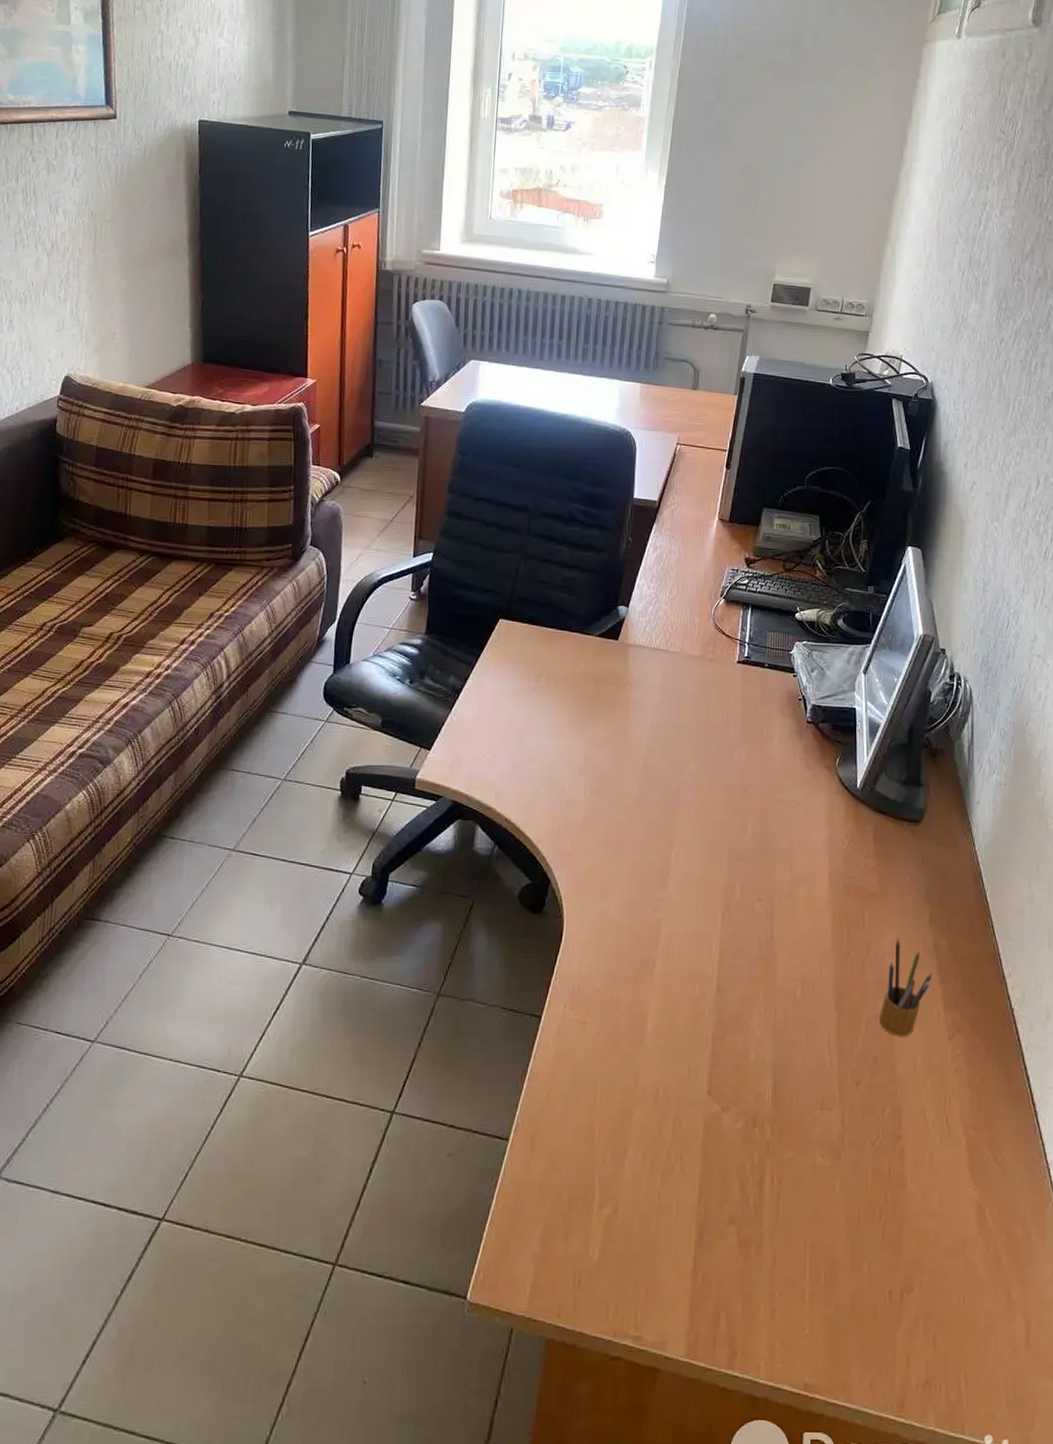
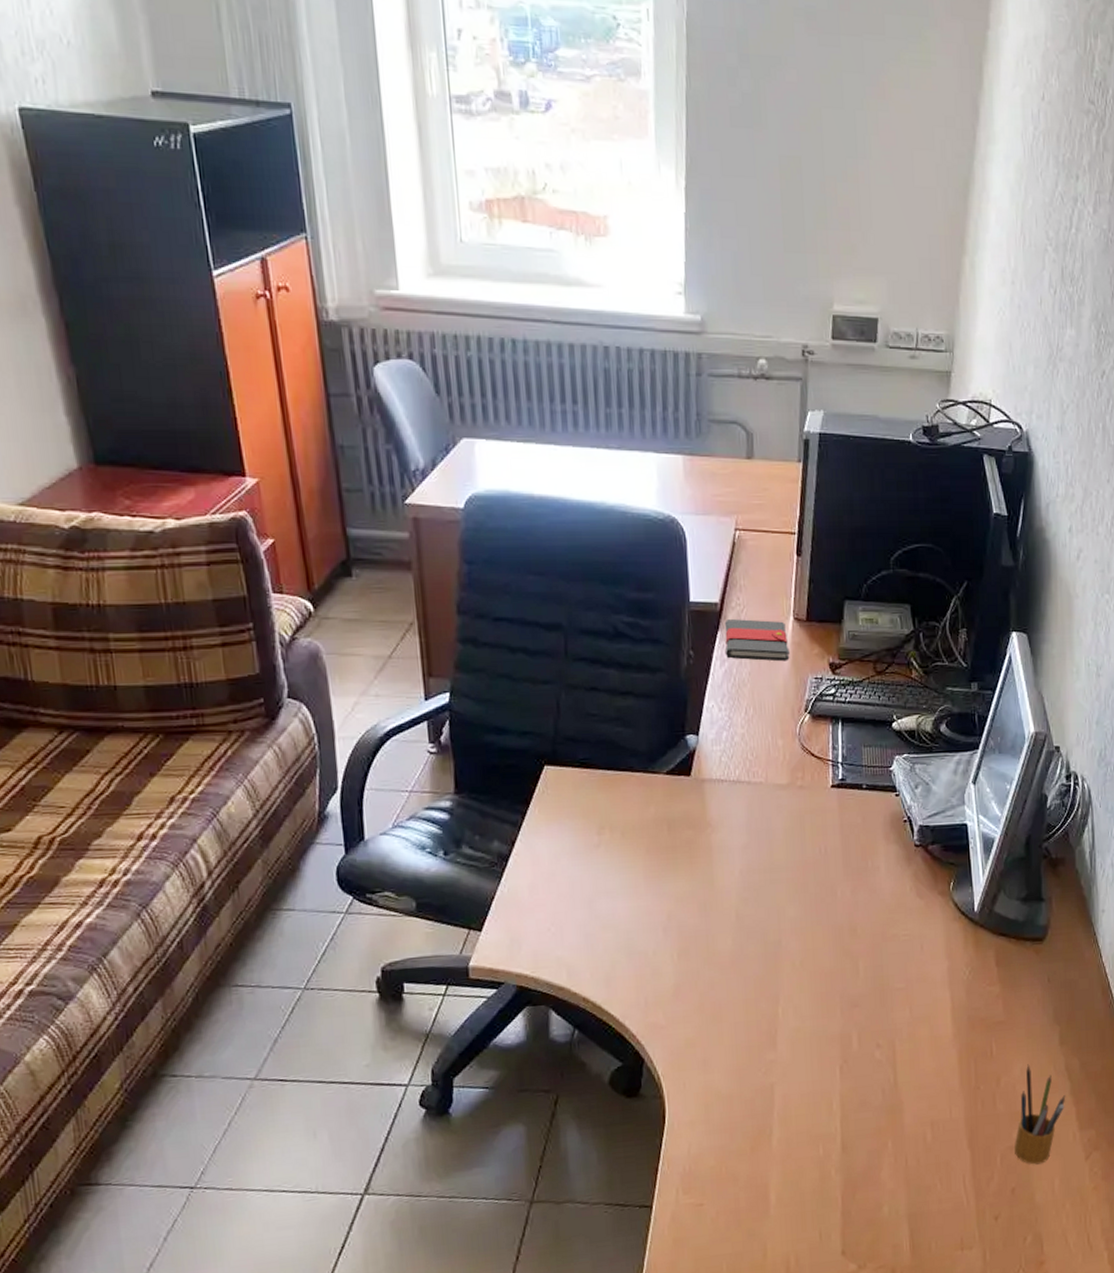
book: none [659,515,712,553] -> present [724,619,790,662]

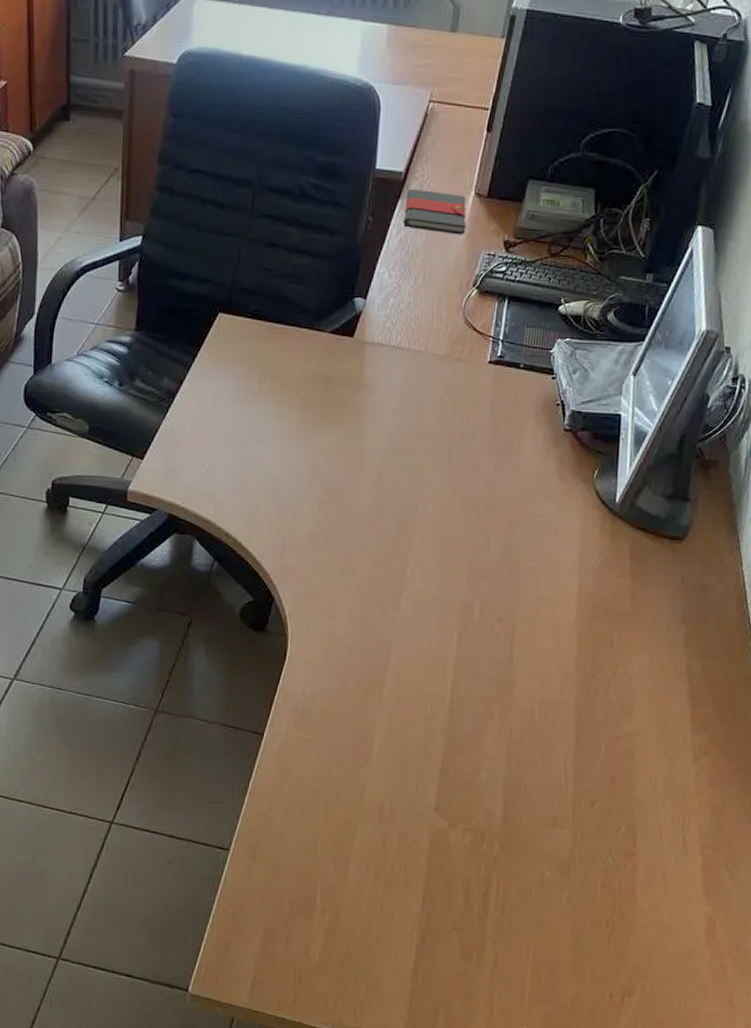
pencil box: present [1013,1064,1066,1165] -> none [620,660,683,759]

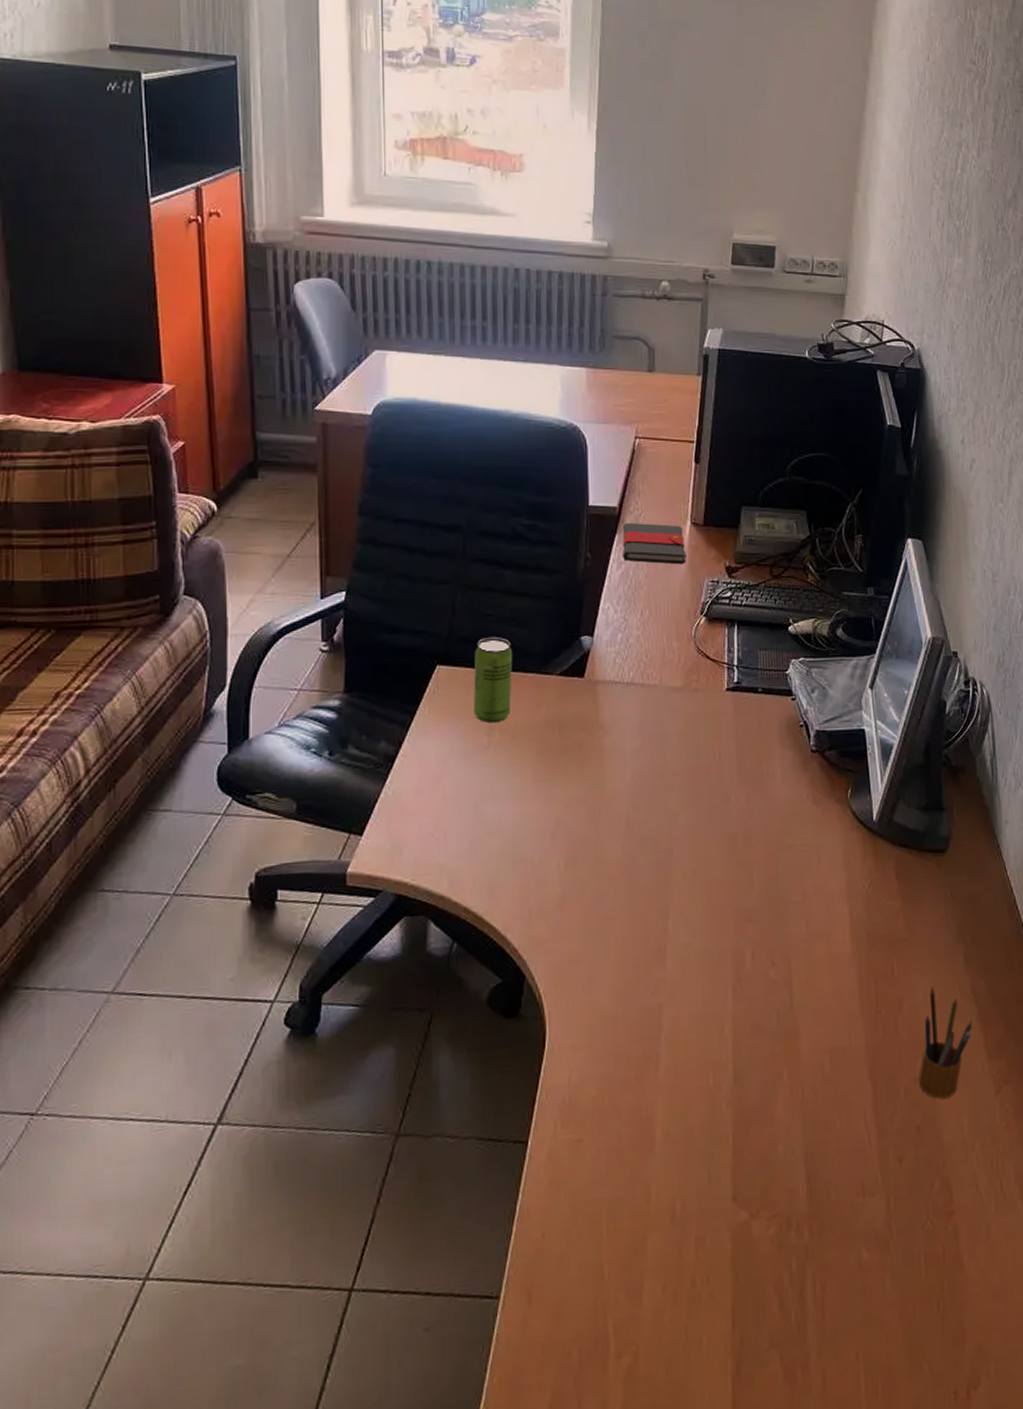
beverage can: none [248,291,290,372] -> present [473,637,513,724]
pencil box: none [620,660,683,759] -> present [918,986,973,1099]

